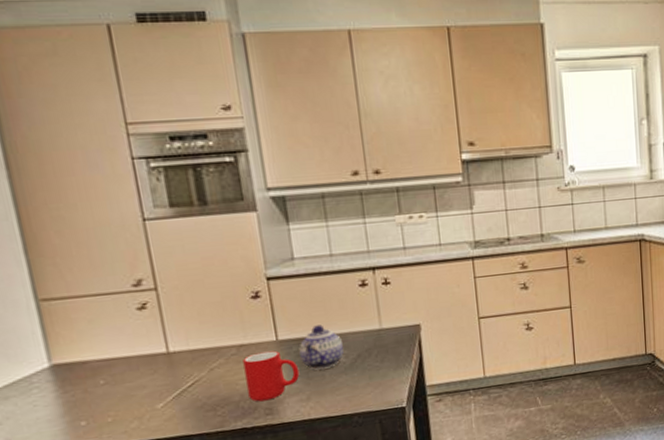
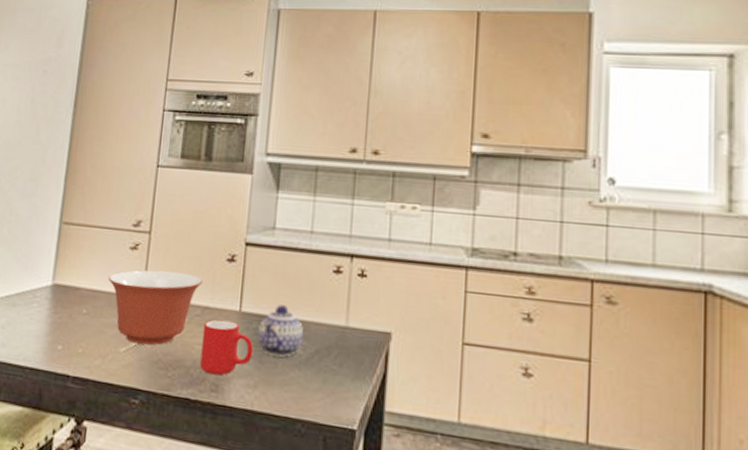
mixing bowl: none [120,319,230,397] -> present [108,270,202,345]

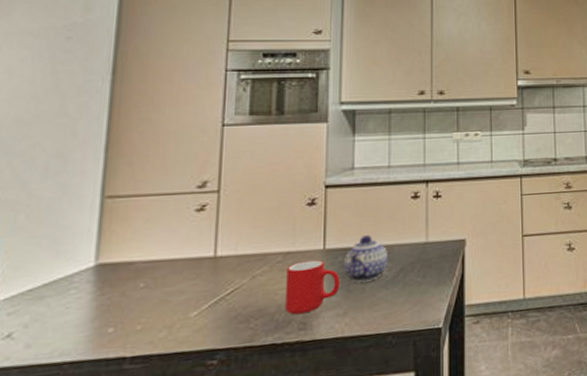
mixing bowl: present [108,270,202,345] -> none [171,224,282,305]

